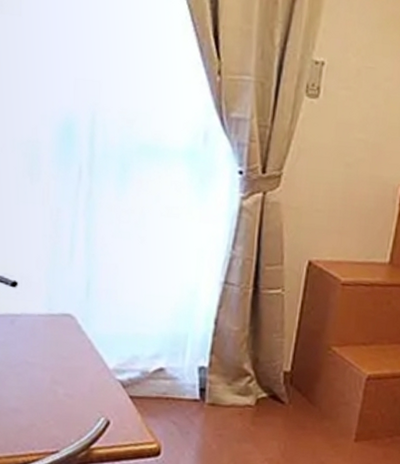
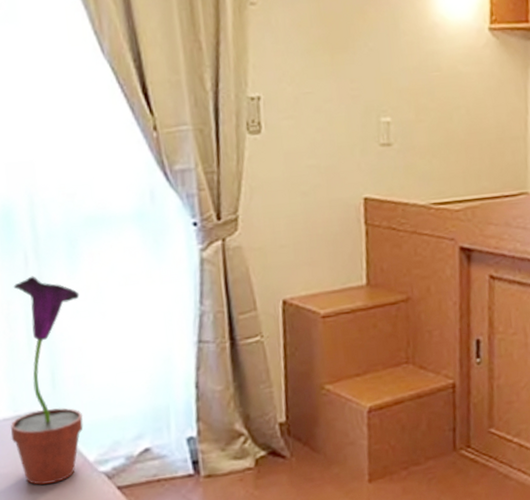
potted flower: none [42,189,124,381] -> present [10,276,84,485]

